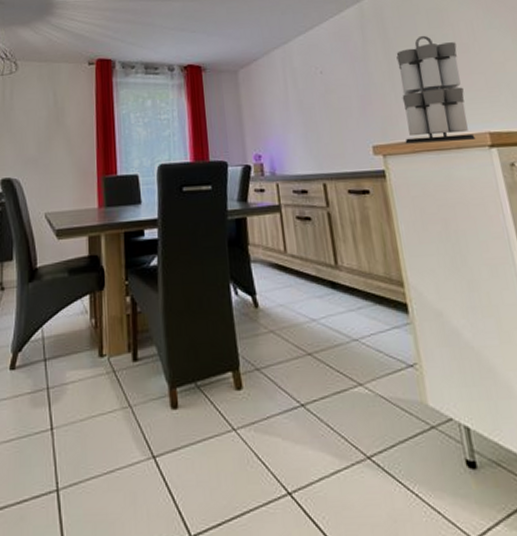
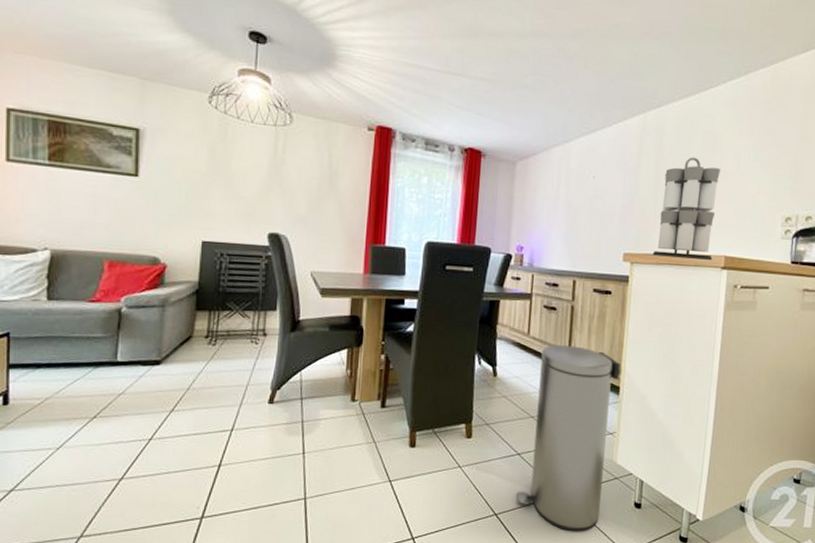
pedal bin: none [305,259,425,512] -> present [516,345,620,532]

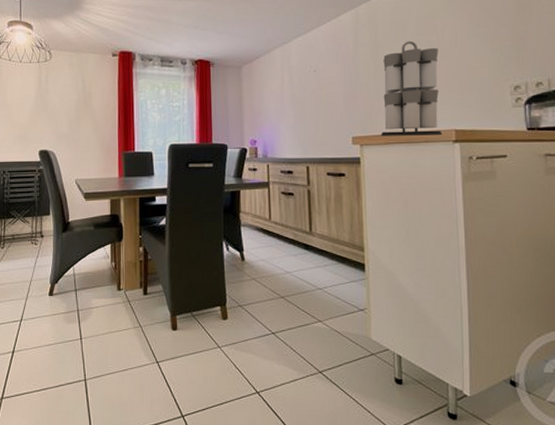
pedal bin: present [516,345,620,532] -> none [275,227,363,409]

